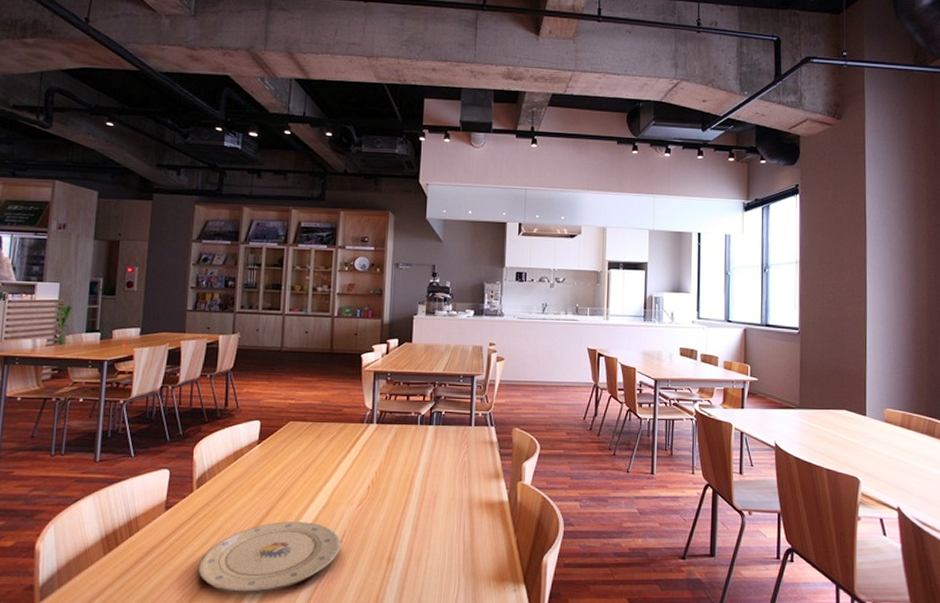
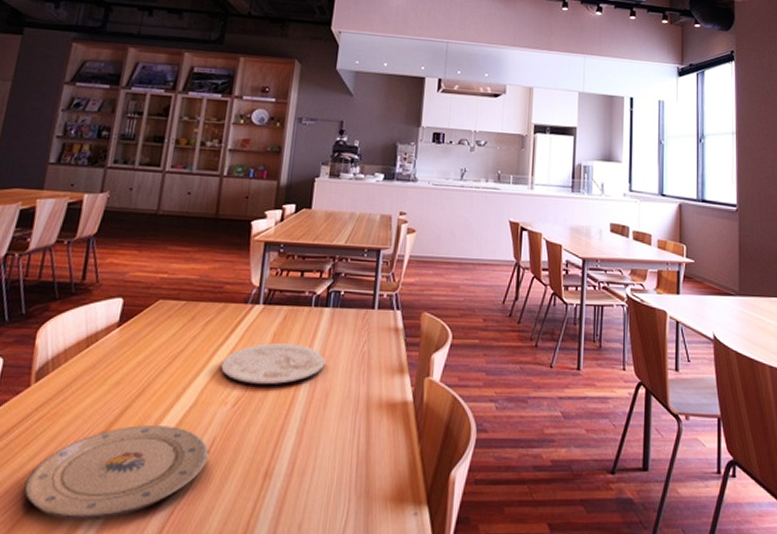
plate: none [345,455,432,488] -> present [221,343,325,384]

